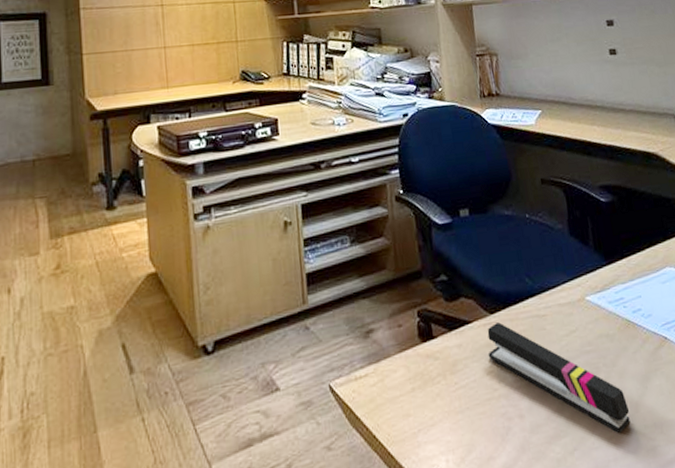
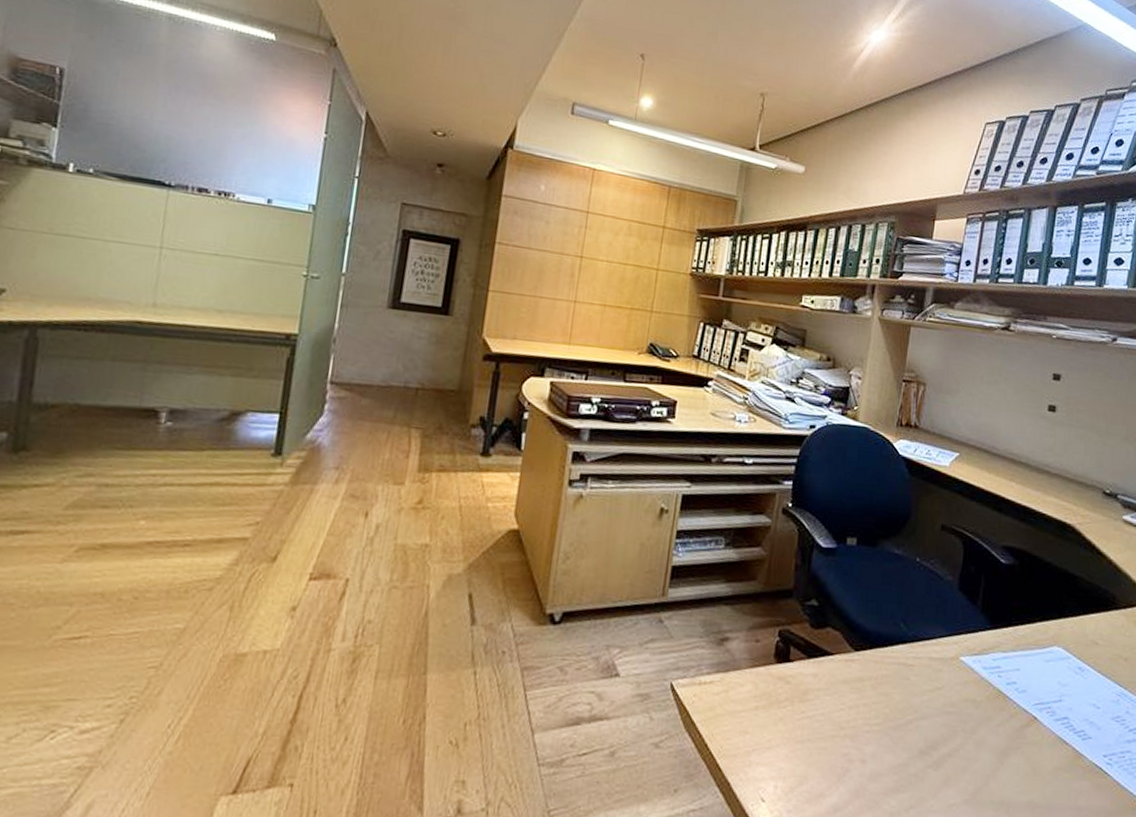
stapler: present [487,322,630,434] -> none [842,661,979,803]

